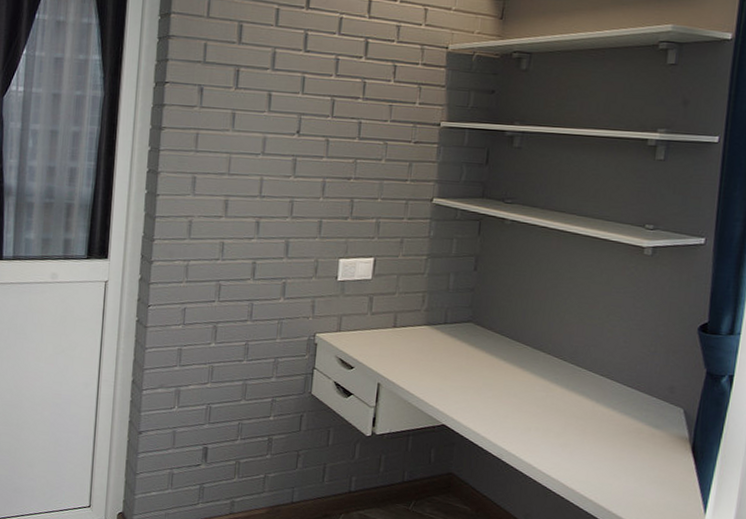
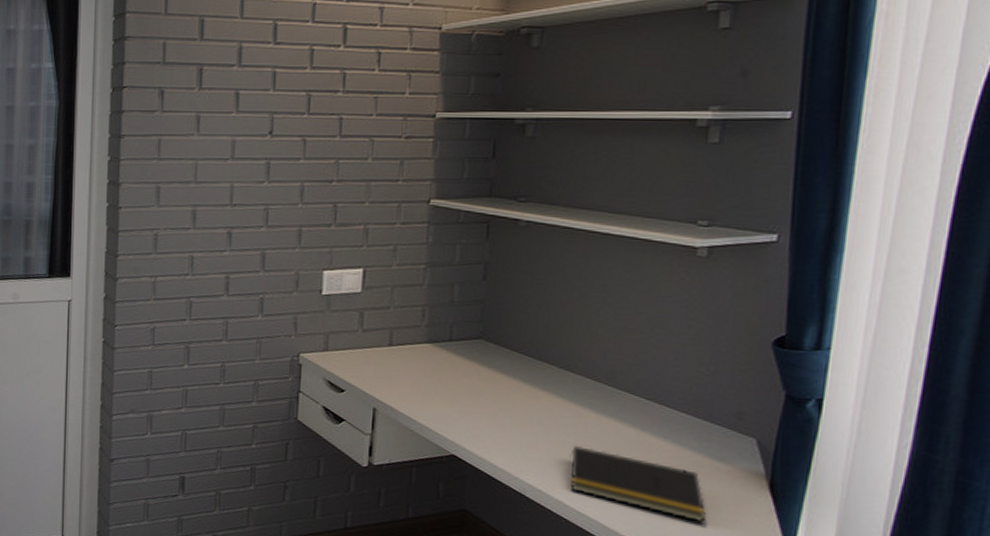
notepad: none [538,415,644,480] -> present [569,445,707,522]

